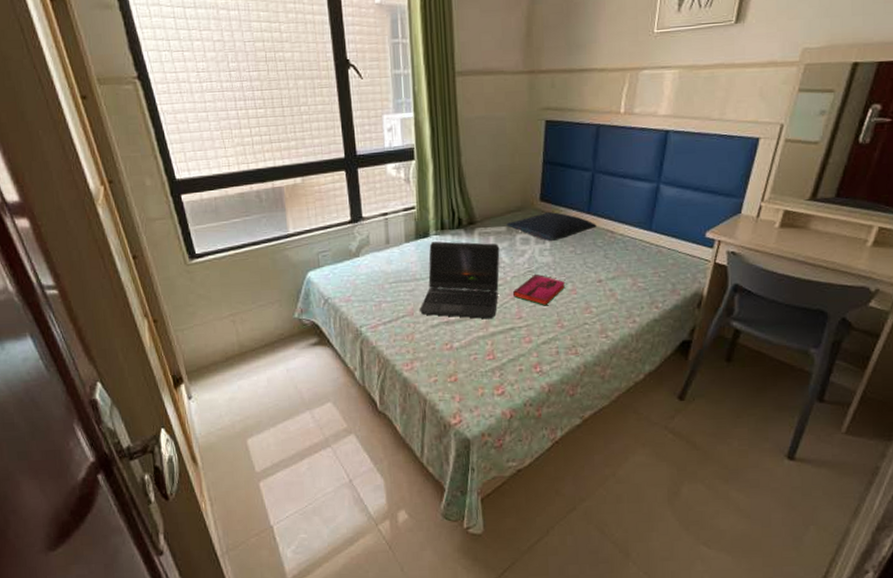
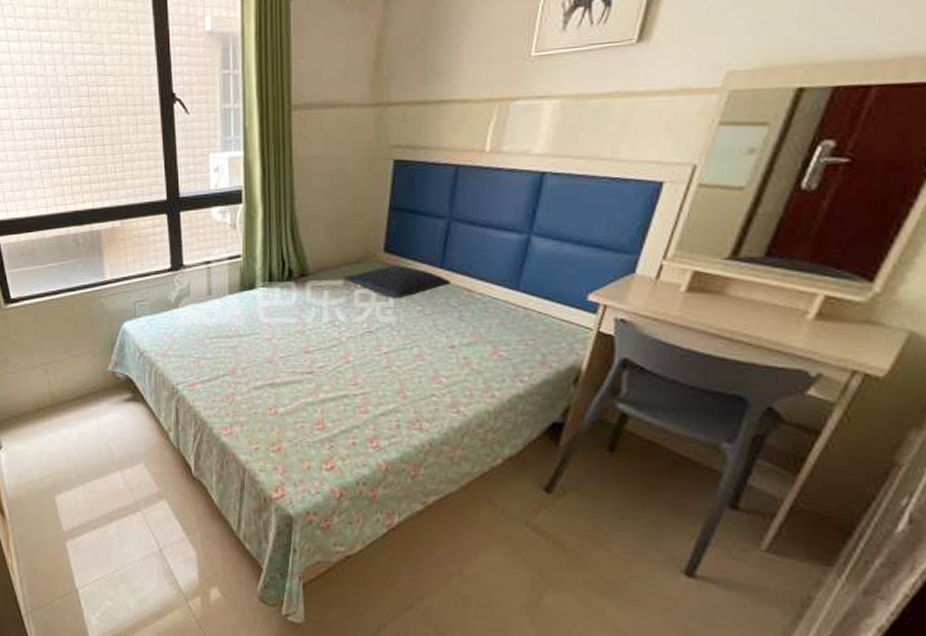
laptop computer: present [420,241,500,319] -> none [242,294,335,384]
hardback book: present [512,274,566,306] -> none [347,335,411,373]

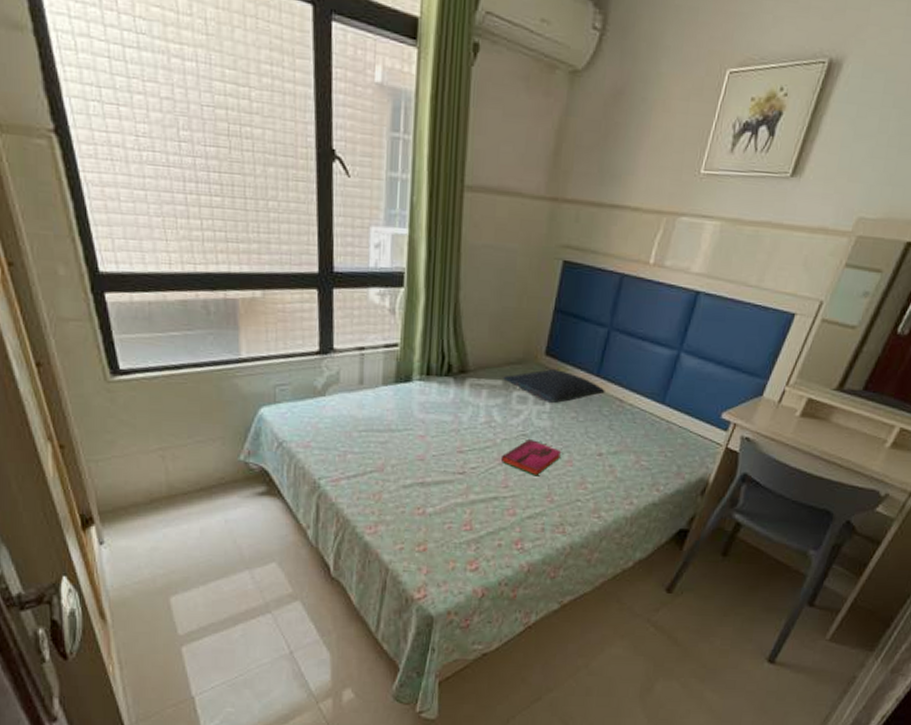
hardback book: none [347,335,411,373] -> present [500,438,562,477]

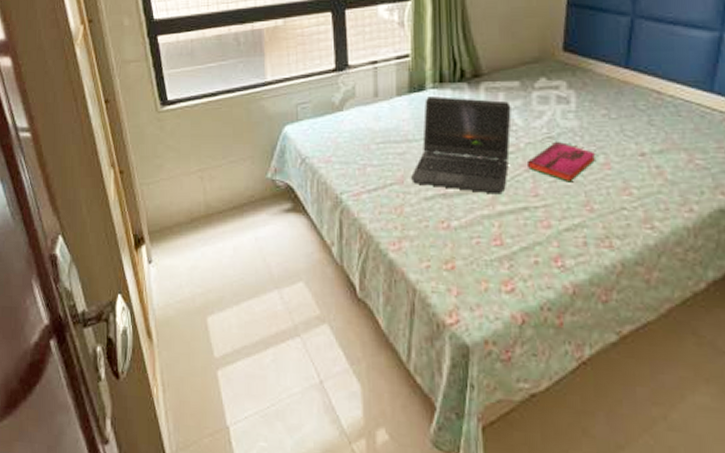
laptop computer: none [391,388,492,485] -> present [411,96,511,195]
pillow: present [503,369,605,404] -> none [520,65,638,102]

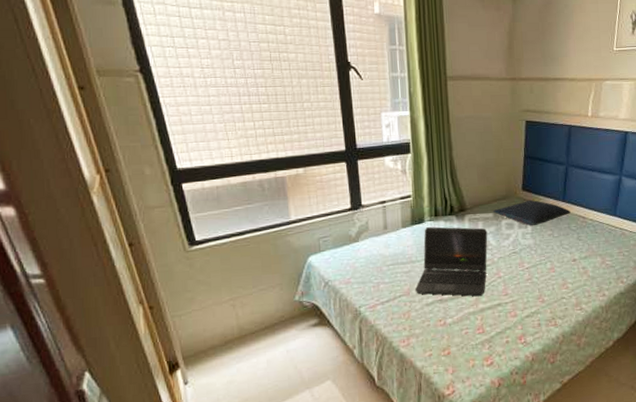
pillow: none [520,65,638,102] -> present [493,200,571,226]
hardback book: present [526,141,596,183] -> none [499,255,545,284]

